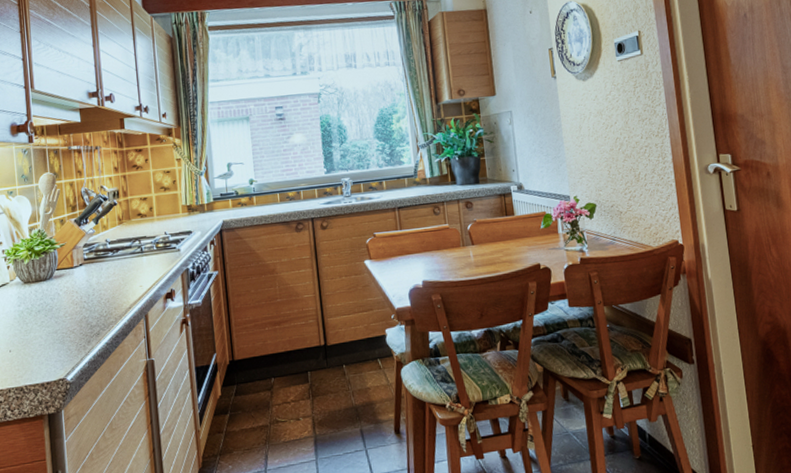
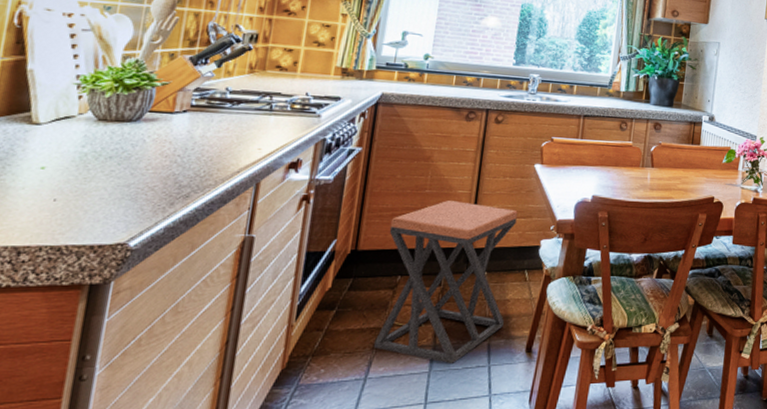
stool: none [255,304,370,452] -> present [373,199,518,365]

